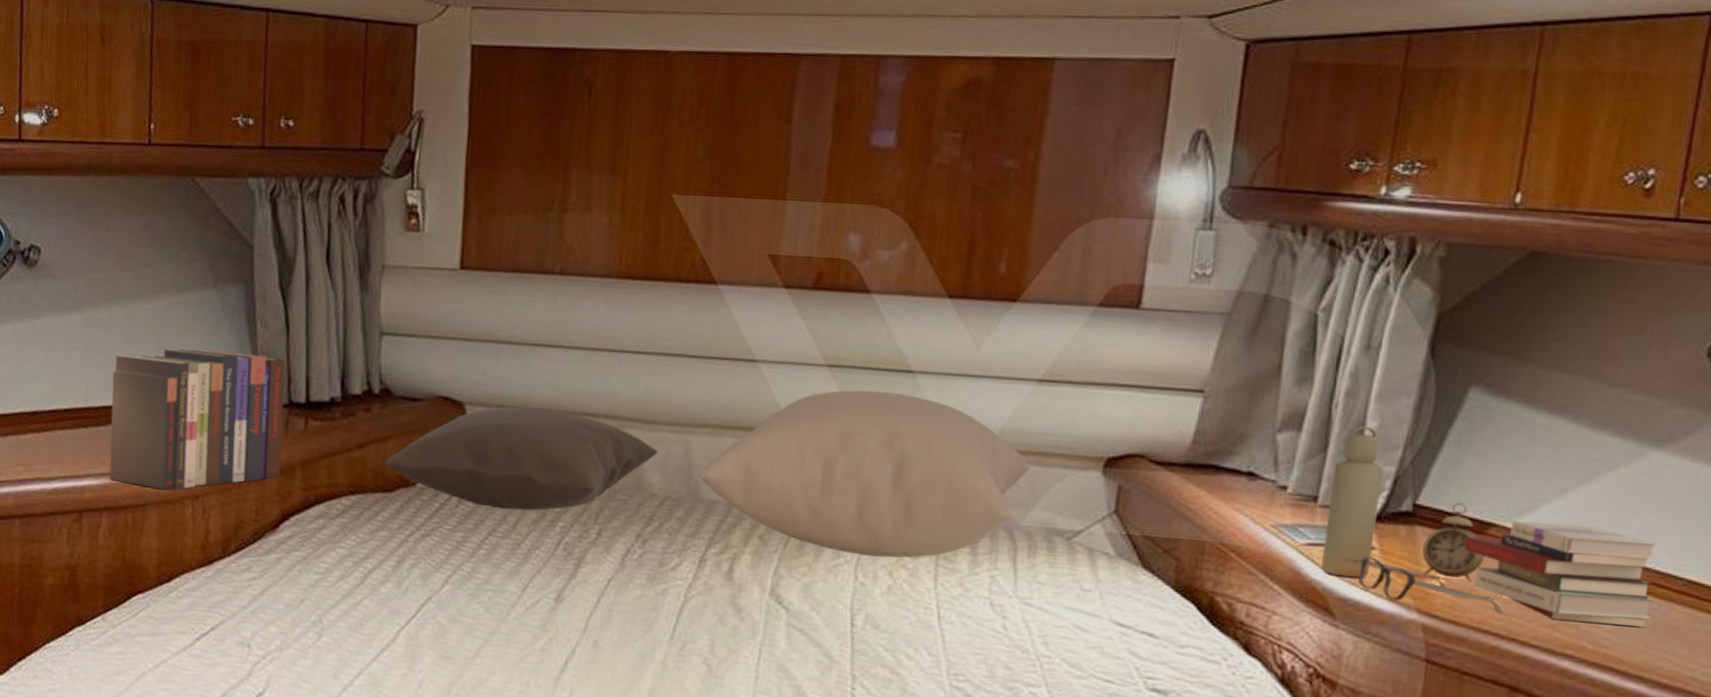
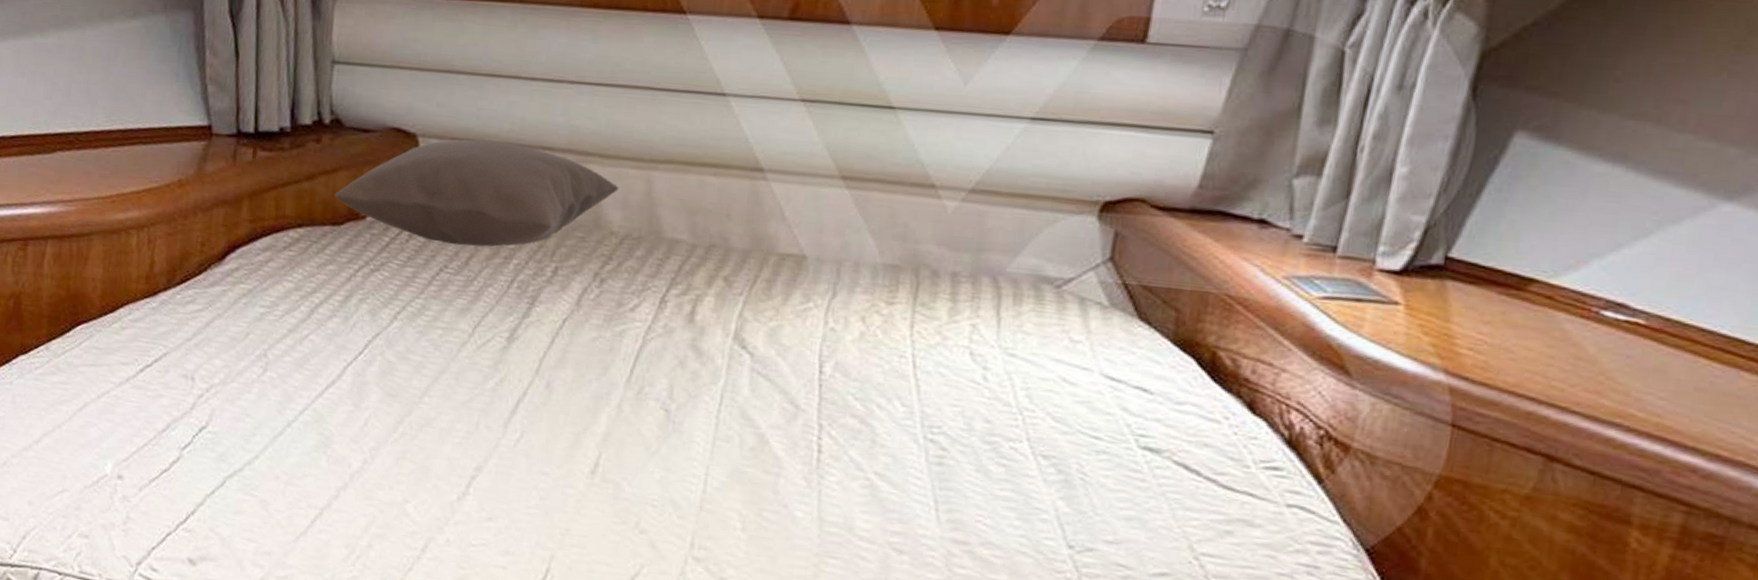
books: present [109,348,285,491] -> none [55,76,234,220]
cushion: present [697,390,1030,558] -> none [660,126,1019,304]
bottle: present [1320,425,1384,578] -> none [1337,171,1413,335]
eyeglasses: present [1358,556,1503,614] -> none [1379,311,1542,377]
alarm clock: present [1422,502,1485,583] -> none [1453,256,1525,343]
books: present [1463,520,1656,627] -> none [1500,276,1723,395]

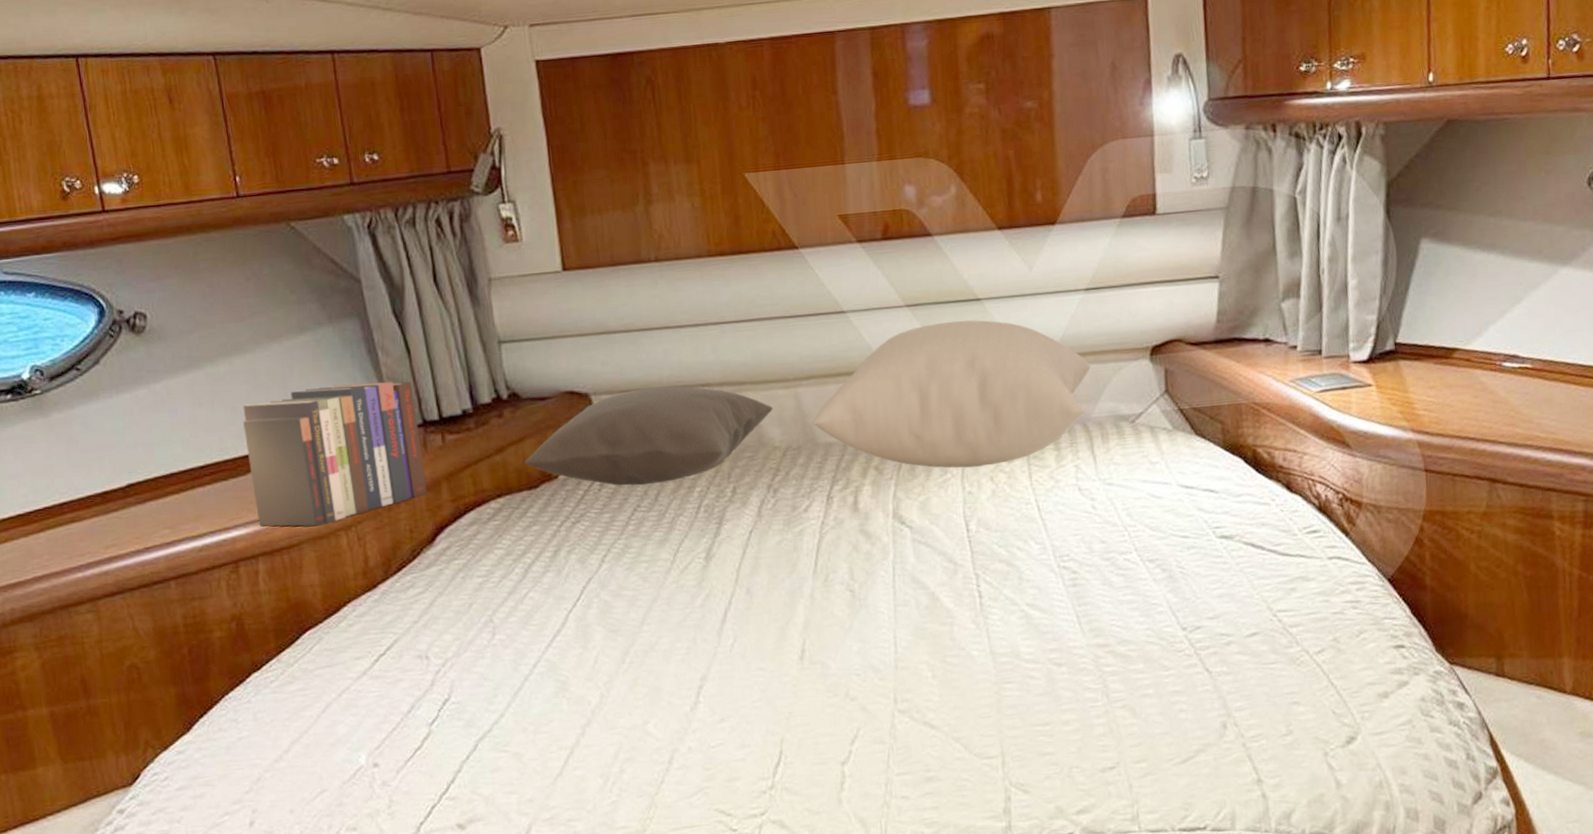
books: none [55,76,234,220] -> present [243,381,427,527]
cushion: none [660,126,1019,304] -> present [811,320,1091,468]

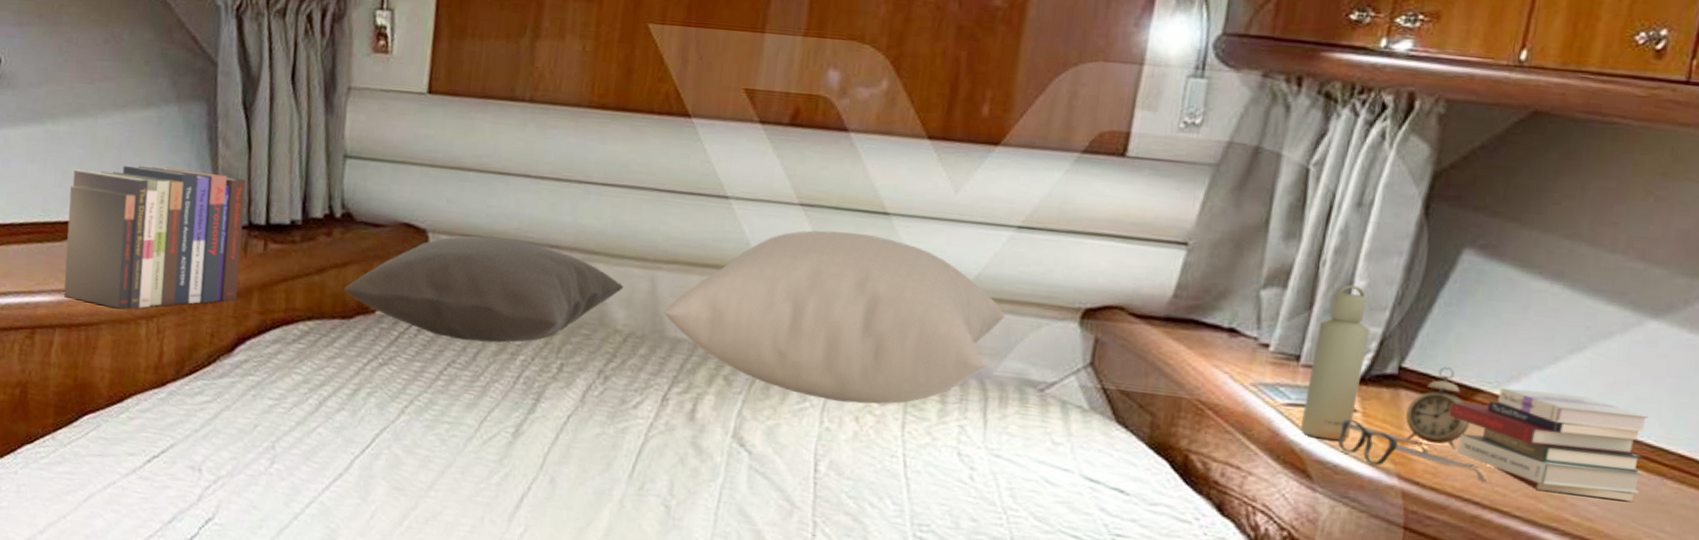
bottle: none [1329,284,1371,414] -> present [1299,284,1370,441]
eyeglasses: none [1363,392,1475,426] -> present [1338,418,1486,483]
alarm clock: none [1407,335,1455,401] -> present [1405,367,1471,450]
books: none [1437,337,1582,418] -> present [1448,387,1649,501]

